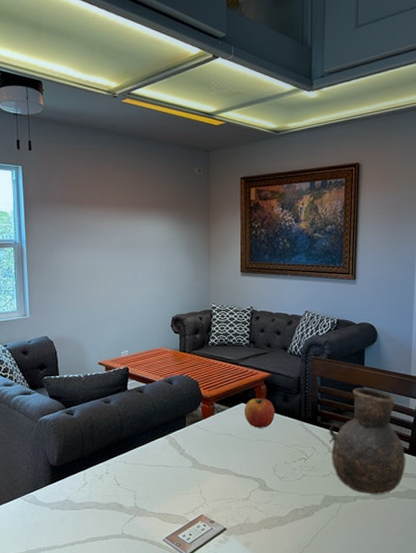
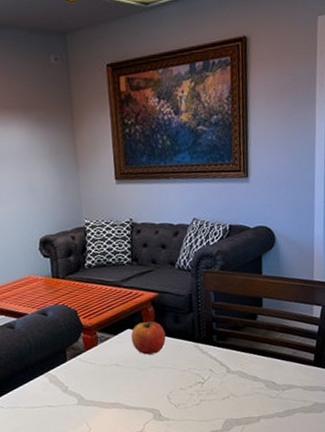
vase: present [329,387,406,495] -> none [226,298,312,413]

